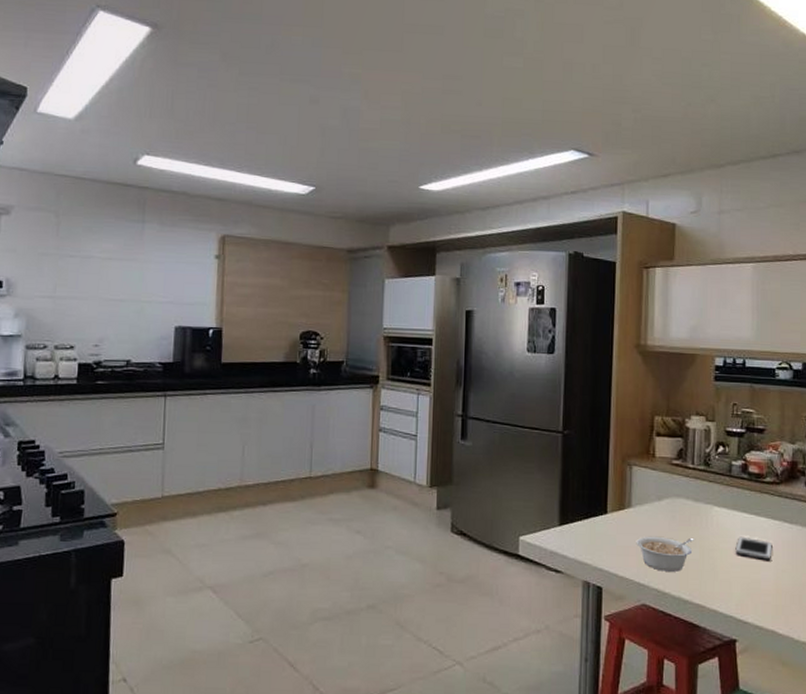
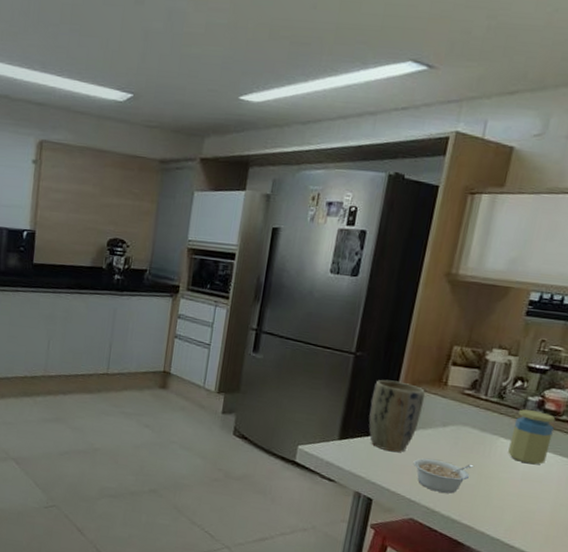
plant pot: none [585,457,635,533] -> present [368,379,425,452]
jar: none [724,475,761,531] -> present [508,409,556,465]
cell phone: present [735,536,772,560] -> none [514,468,556,493]

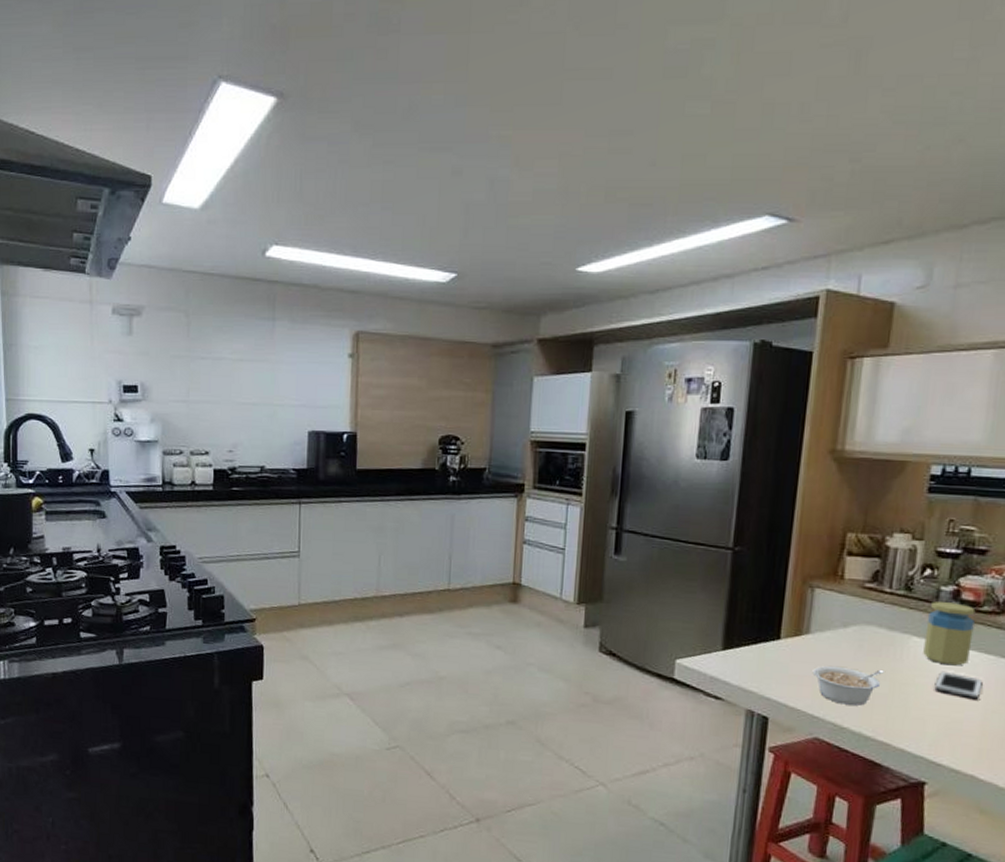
plant pot: present [368,379,425,452] -> none [755,577,819,661]
cell phone: none [514,468,556,493] -> present [934,671,983,699]

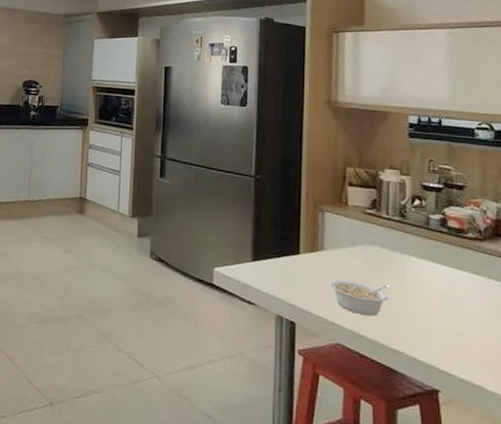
jar: present [923,601,976,666] -> none [421,227,463,284]
cell phone: present [934,671,983,699] -> none [435,288,477,315]

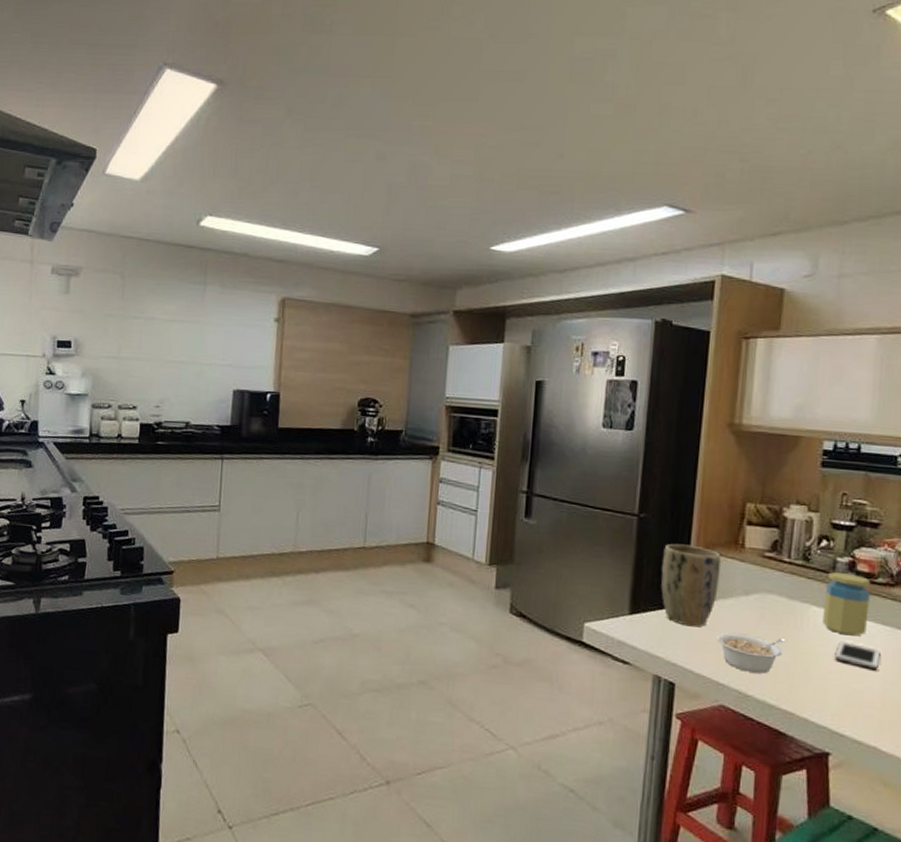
plant pot: none [277,201,328,273] -> present [660,543,721,627]
jar: none [421,227,463,284] -> present [822,572,871,636]
cell phone: none [435,288,477,315] -> present [834,641,881,669]

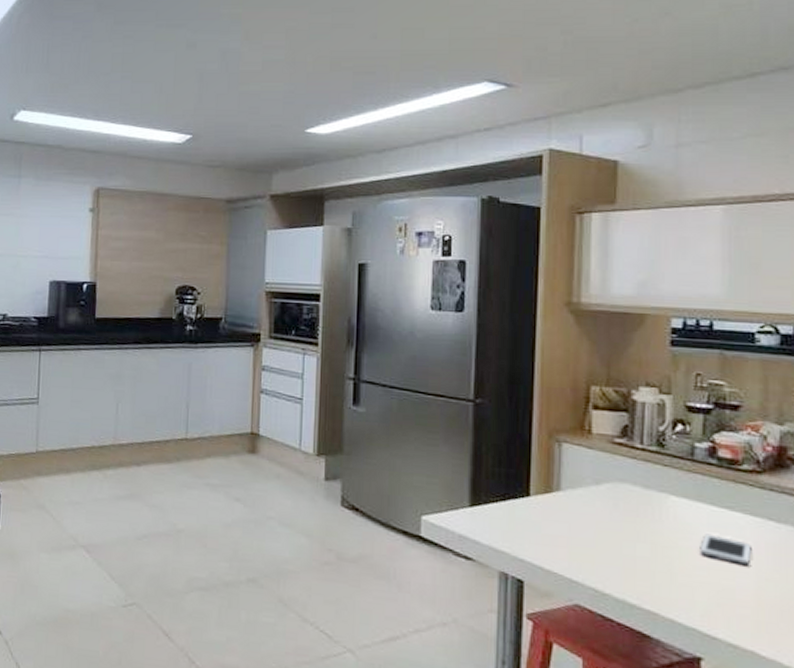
plant pot: present [660,543,721,627] -> none [501,430,566,520]
legume: present [716,633,786,674] -> none [567,526,643,570]
jar: present [822,572,871,636] -> none [684,459,735,529]

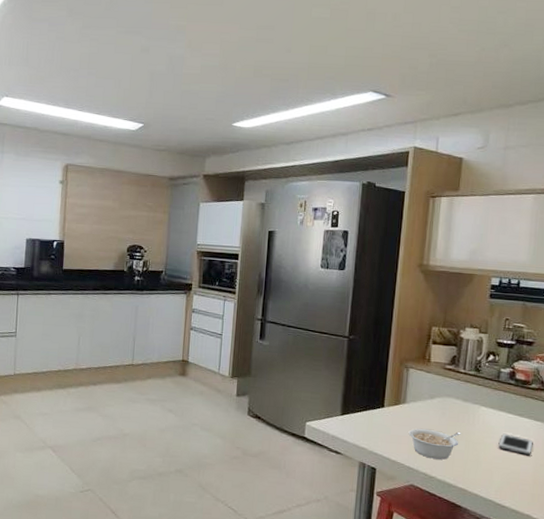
legume: none [567,526,643,570] -> present [408,429,461,460]

